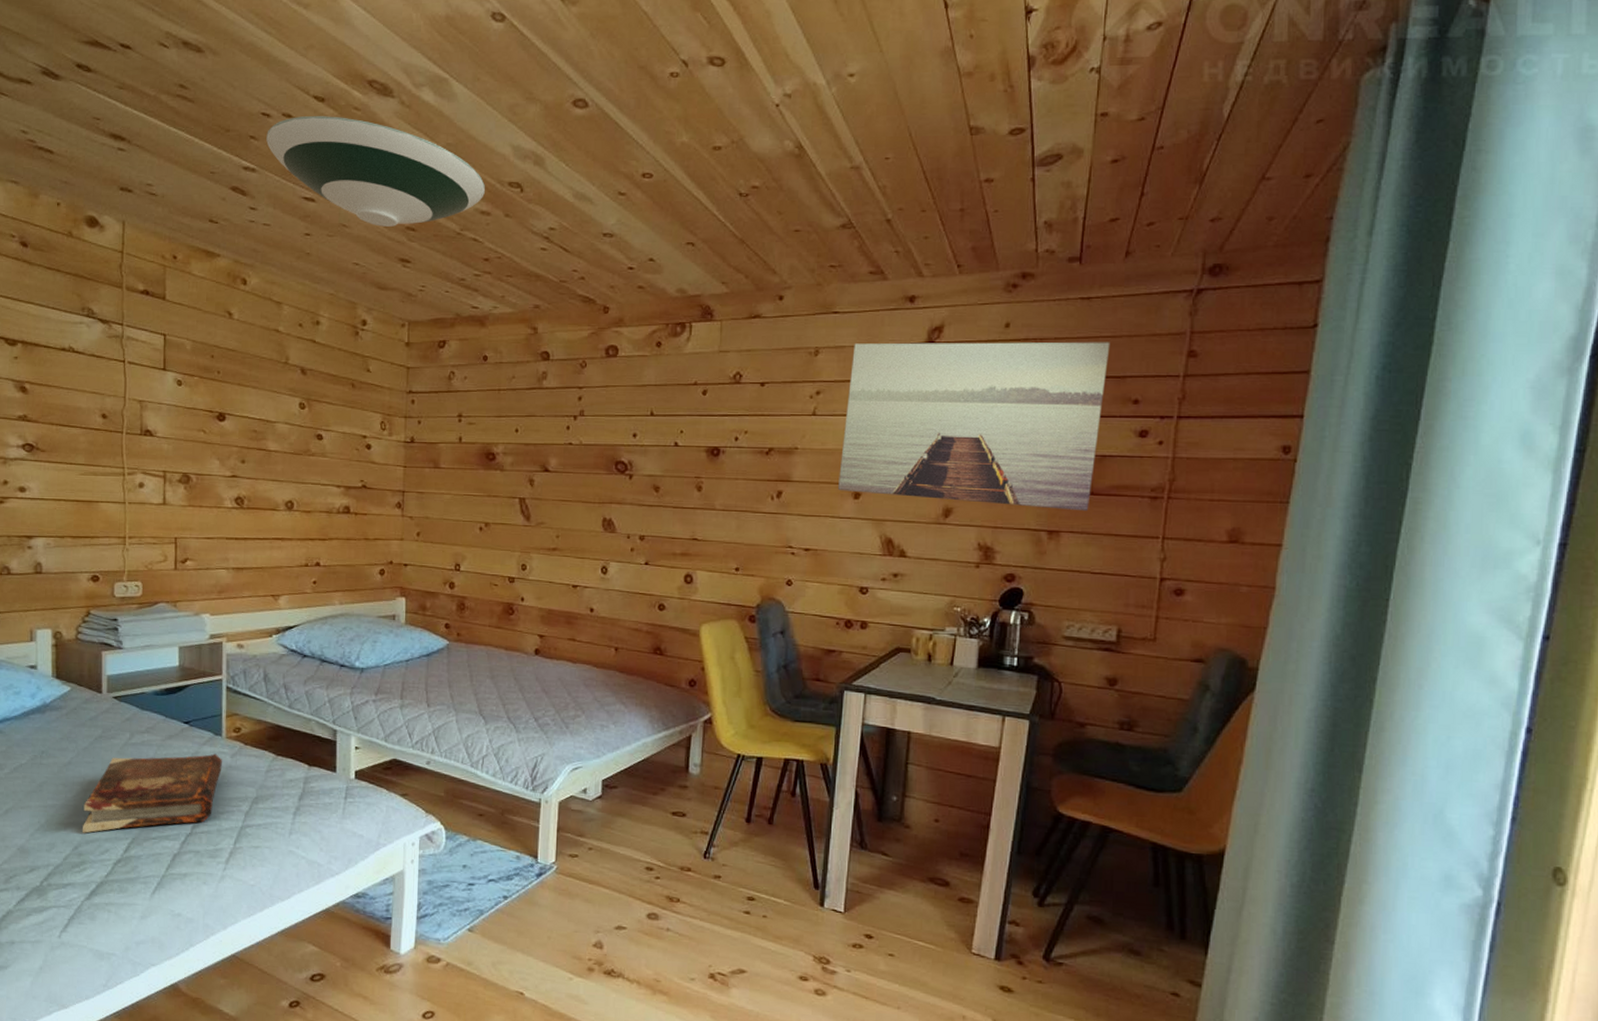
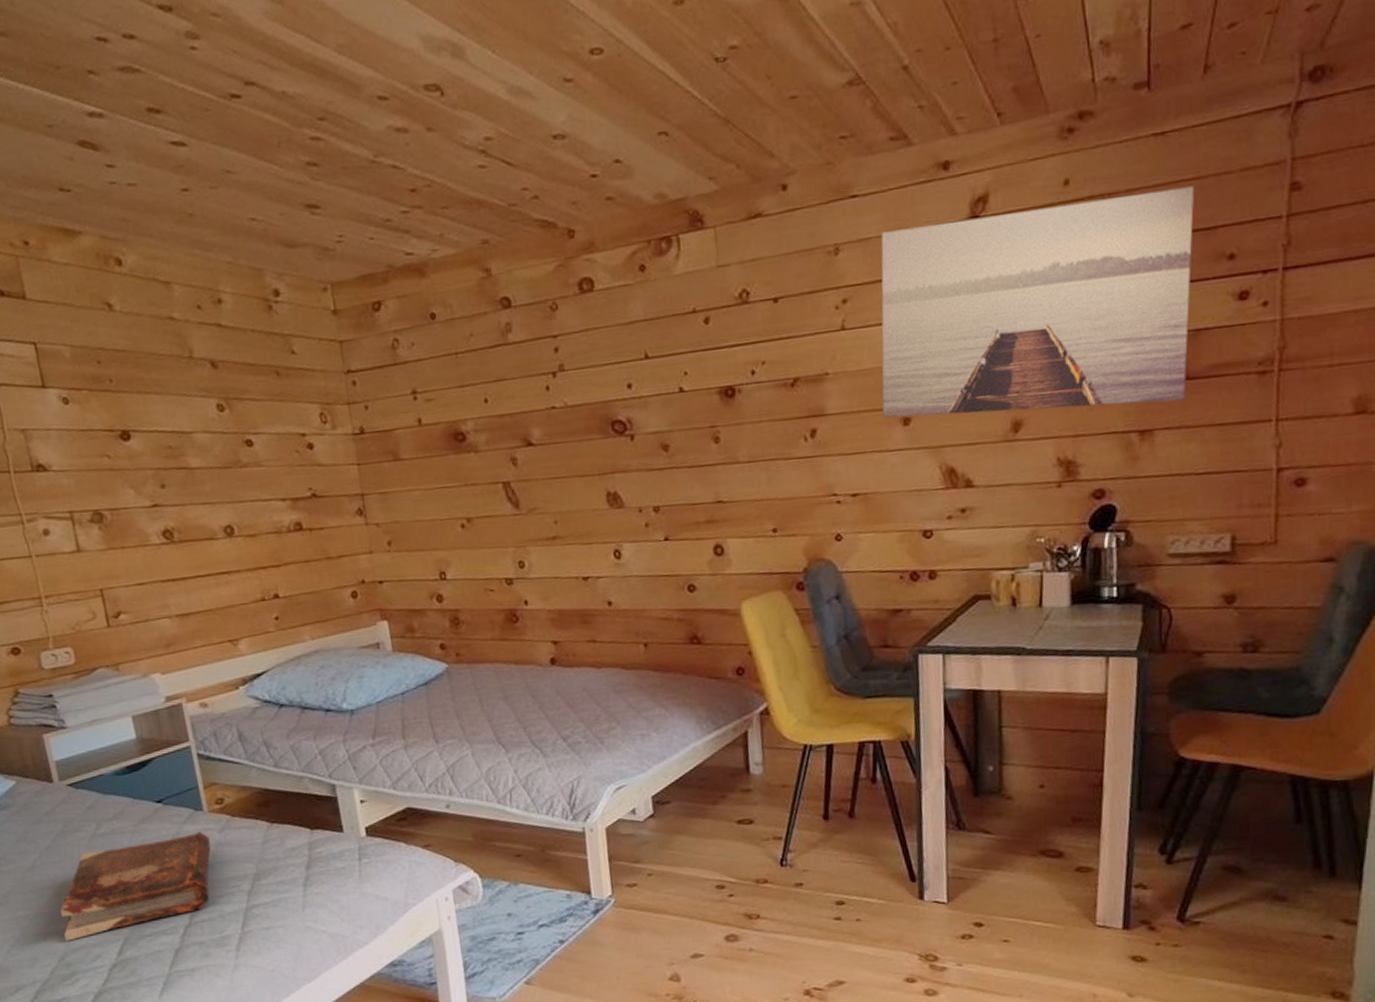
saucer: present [266,116,485,227] -> none [108,28,397,167]

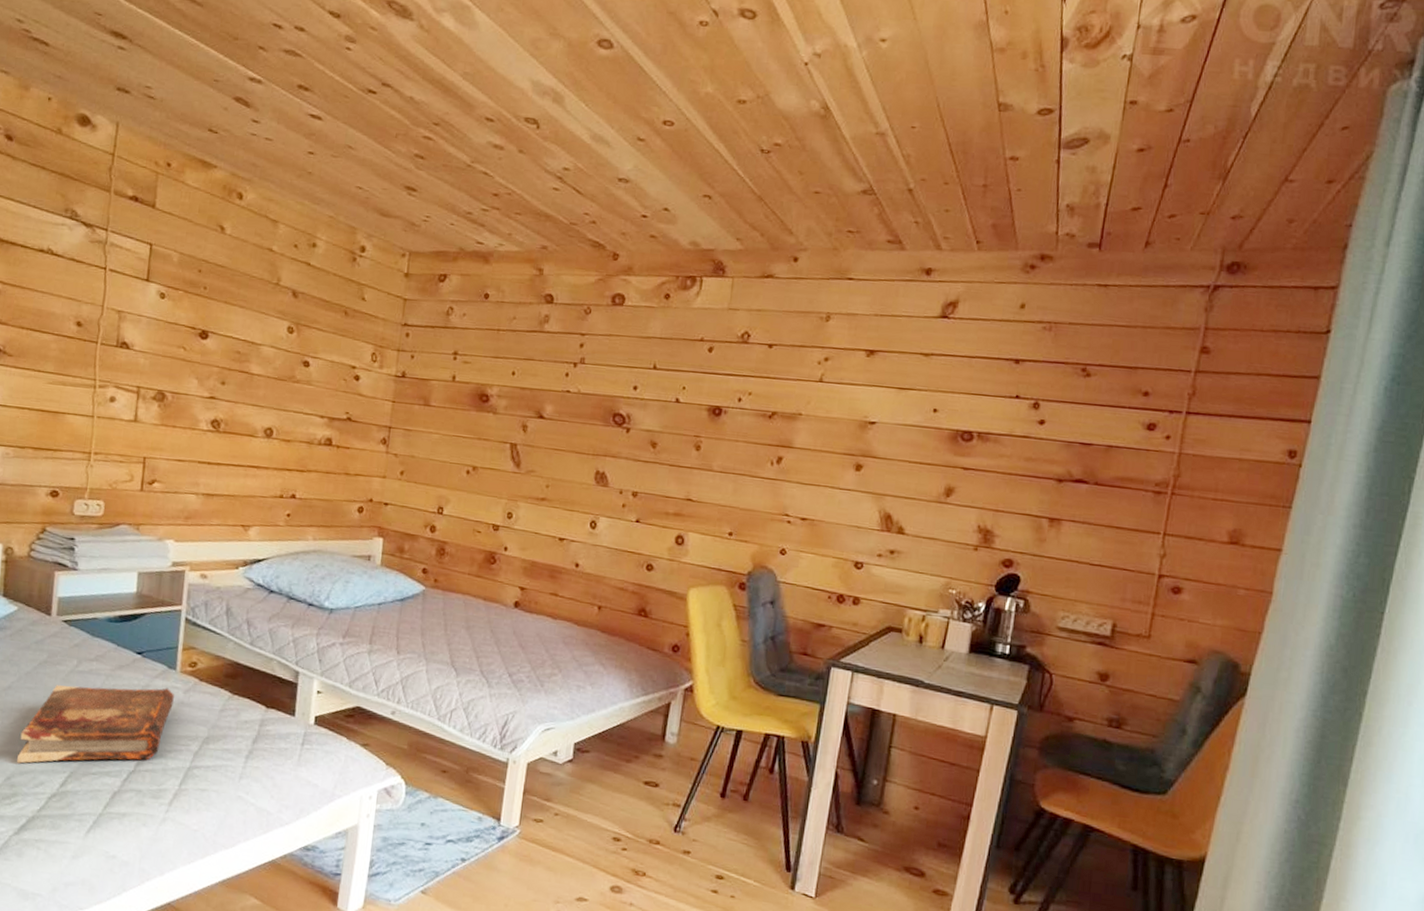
wall art: present [881,185,1195,419] -> none [840,312,1125,502]

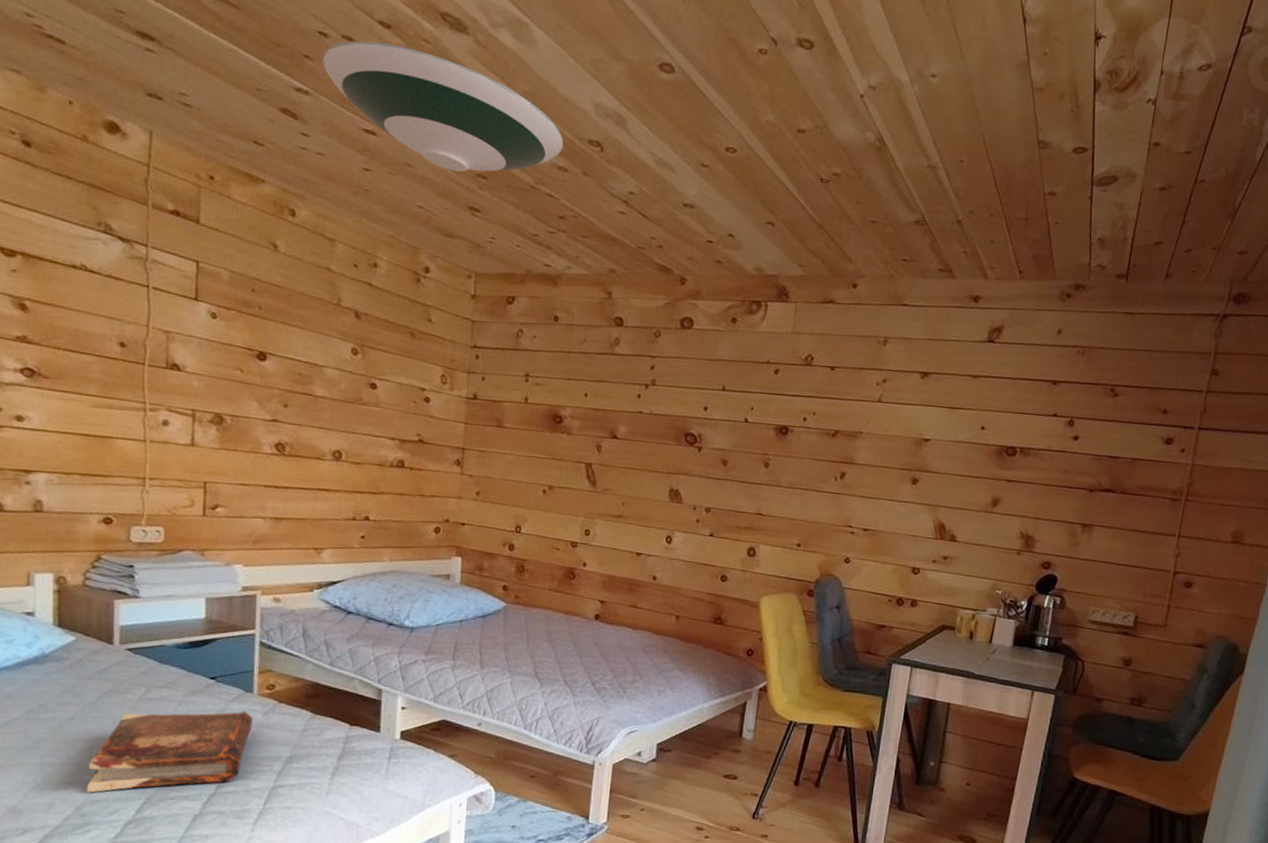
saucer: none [276,31,500,153] -> present [323,41,563,172]

